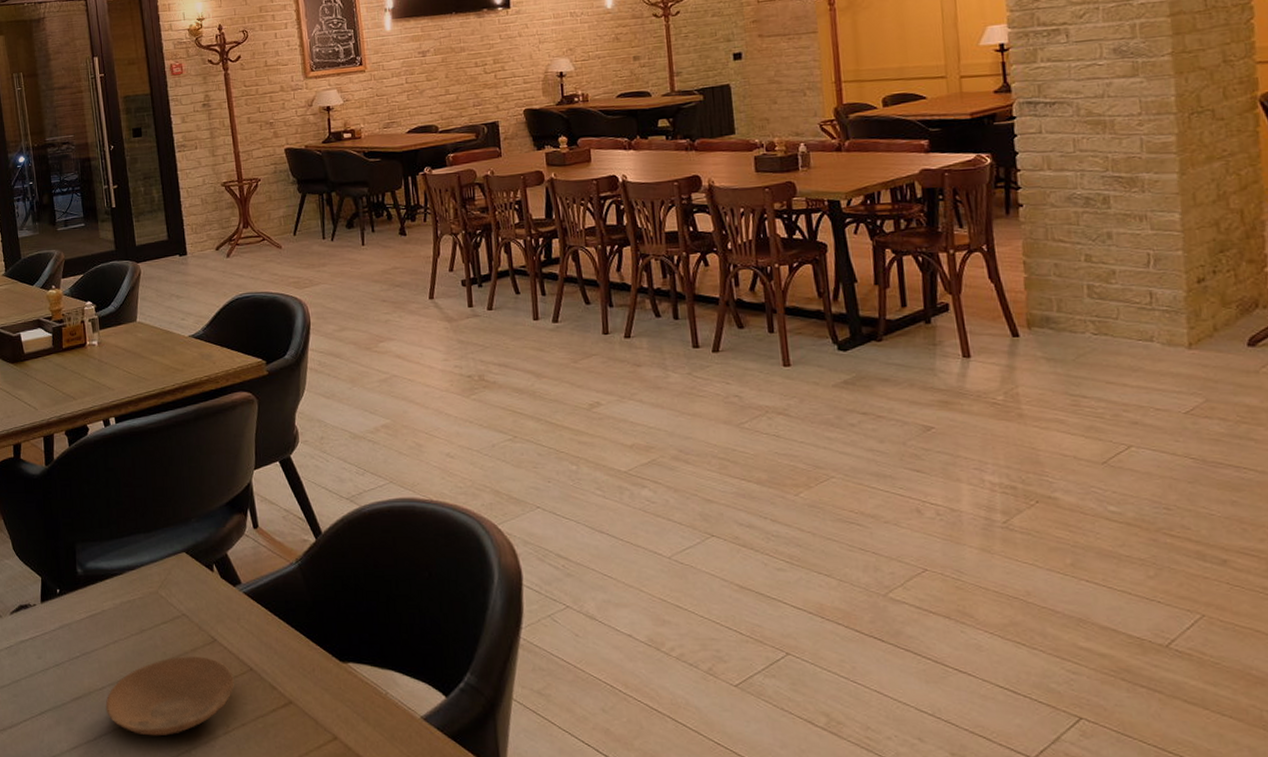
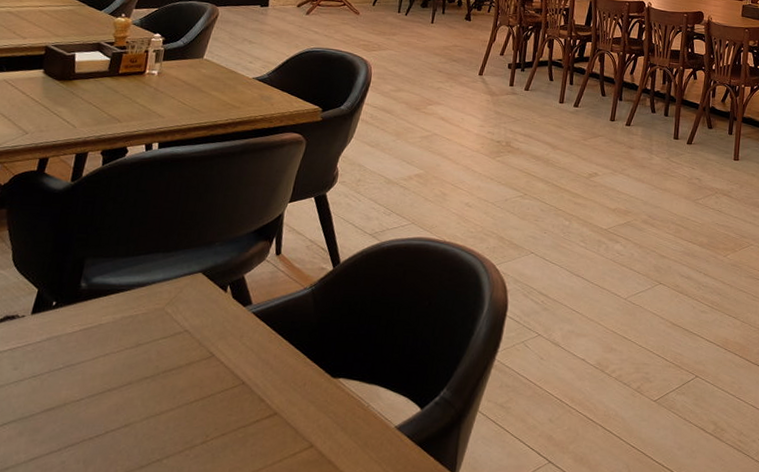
plate: present [105,656,234,736] -> none [78,370,224,446]

